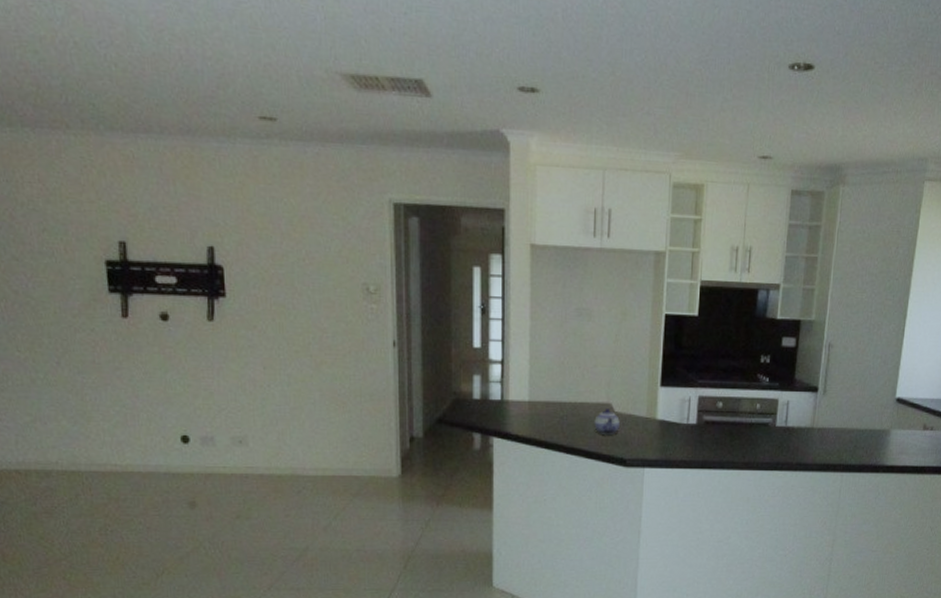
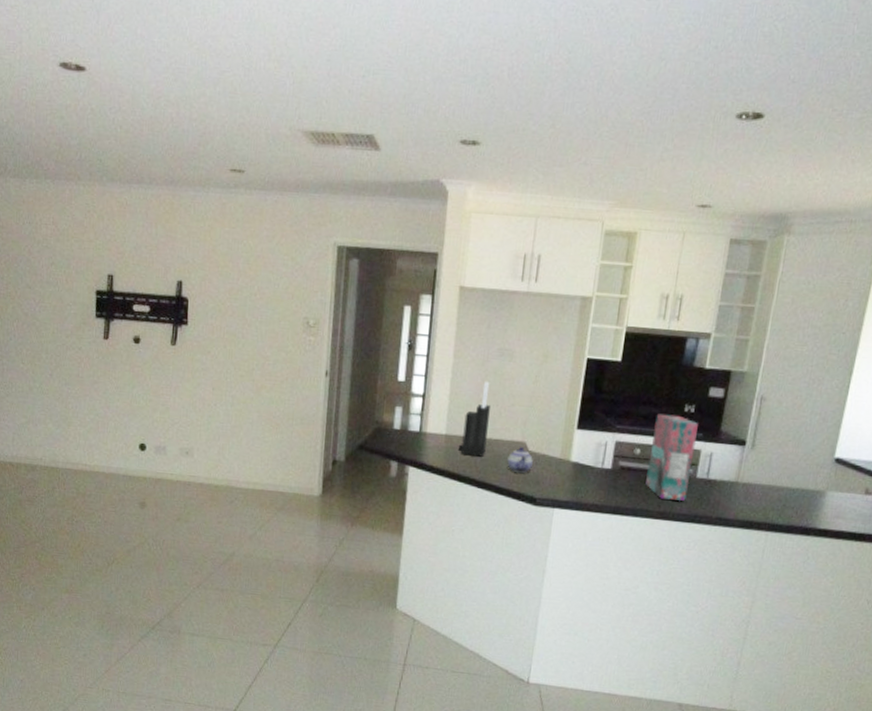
knife block: none [543,344,572,422] -> present [458,382,490,457]
cereal box: none [730,366,774,451] -> present [645,413,698,502]

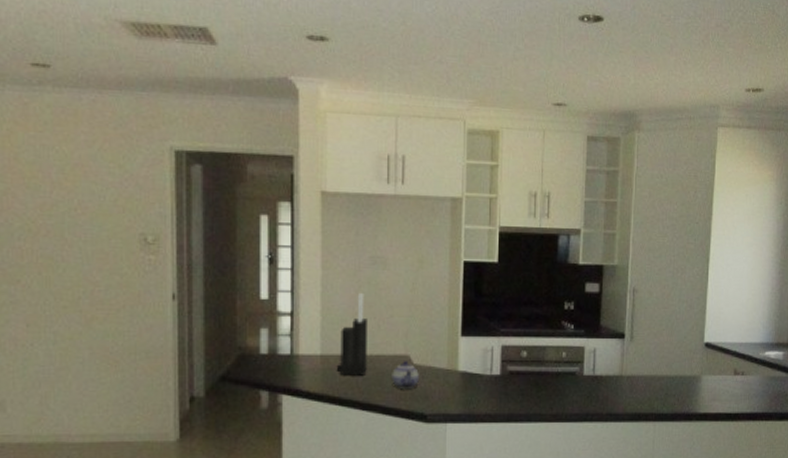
cereal box: present [645,413,698,502] -> none [536,313,579,402]

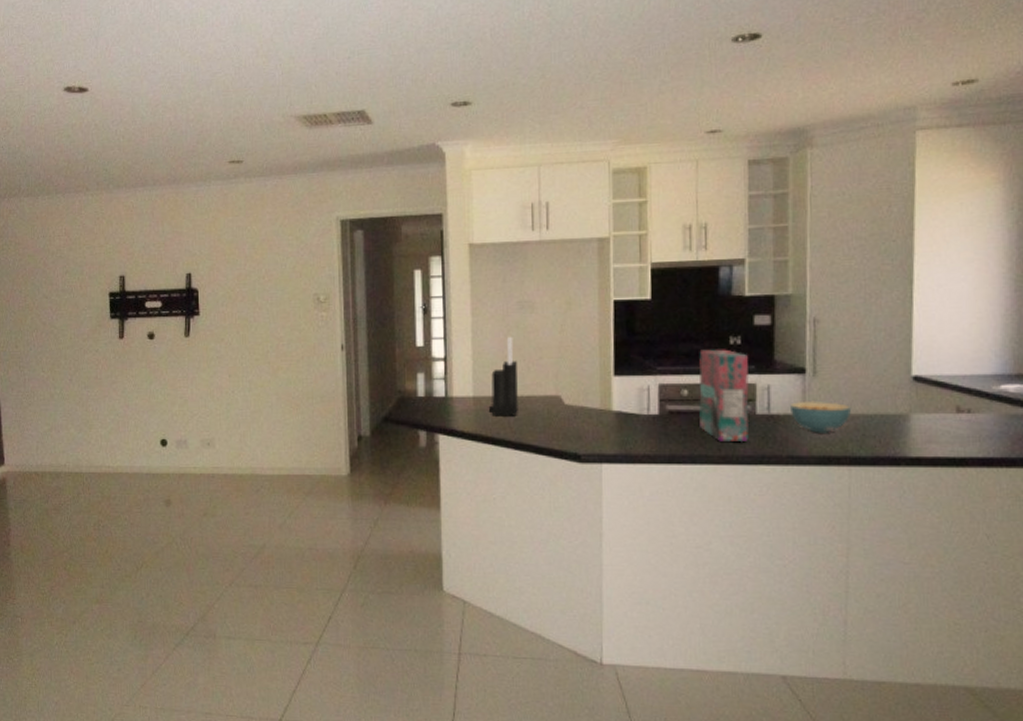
teapot: present [392,361,419,390] -> none [543,401,571,430]
cereal box: none [536,313,579,402] -> present [698,349,750,443]
cereal bowl: none [611,363,659,393] -> present [790,400,852,433]

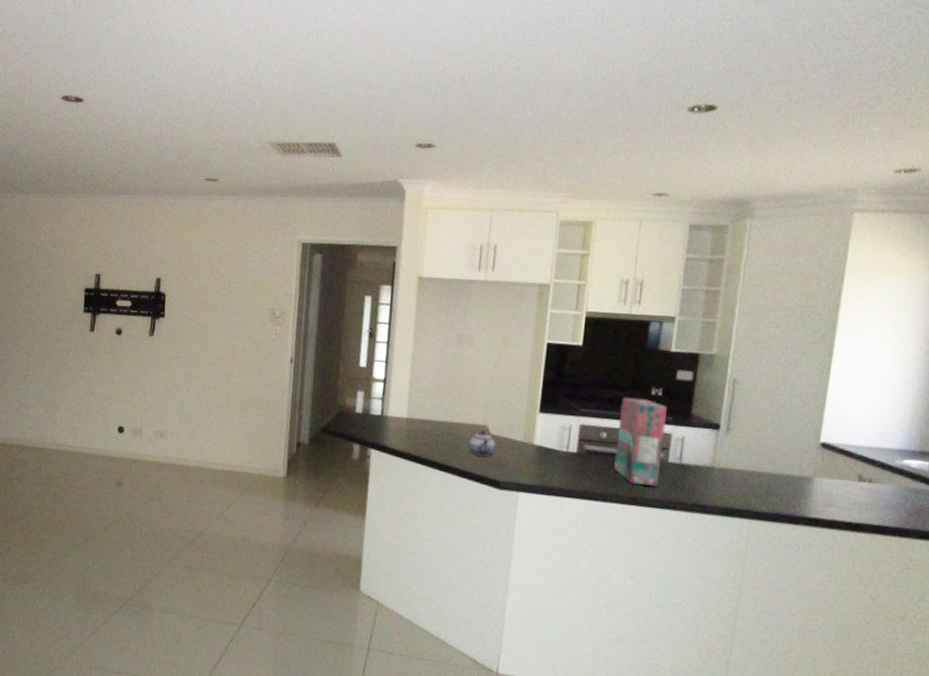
knife block: present [488,337,518,416] -> none [419,367,451,440]
teapot: none [543,401,571,430] -> present [469,430,495,457]
cereal bowl: present [790,400,852,433] -> none [701,454,760,487]

